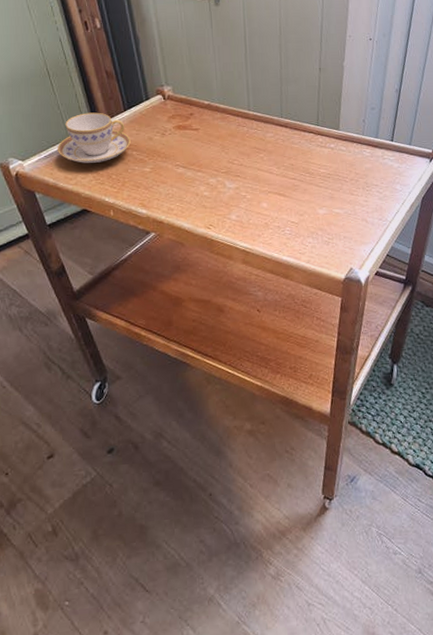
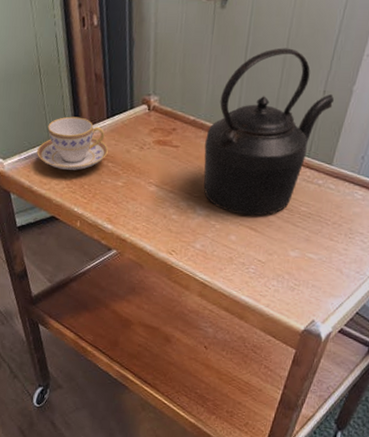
kettle: none [222,35,329,184] -> present [203,48,334,216]

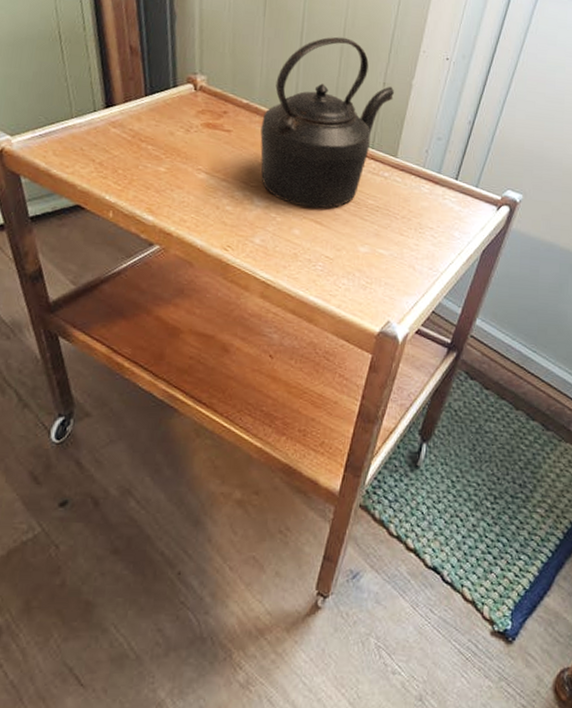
teacup: present [37,116,108,170] -> none [56,90,147,153]

